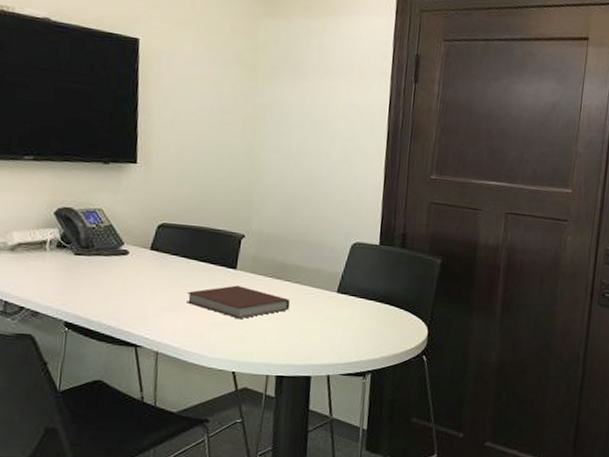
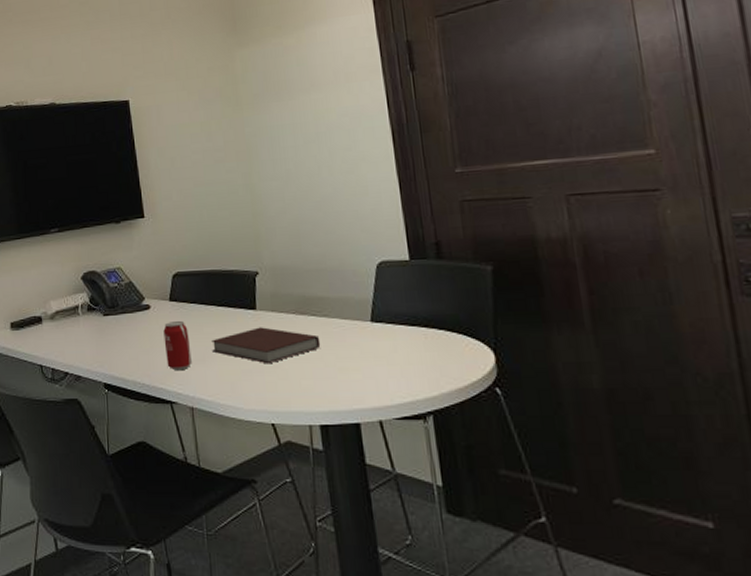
beverage can: none [137,269,166,316] -> present [163,321,192,370]

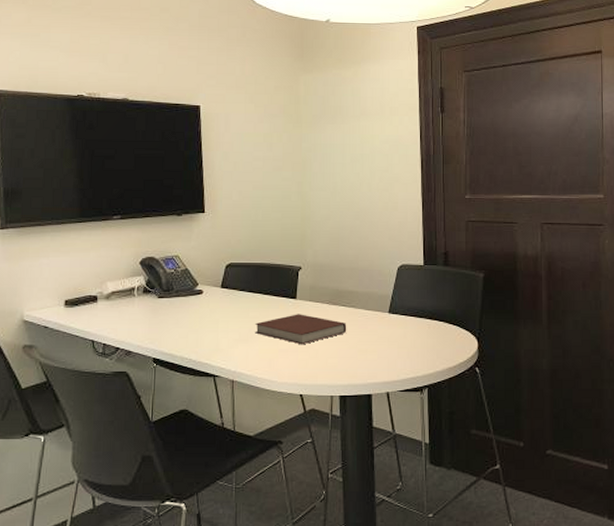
beverage can: present [163,321,192,370] -> none [213,306,236,347]

